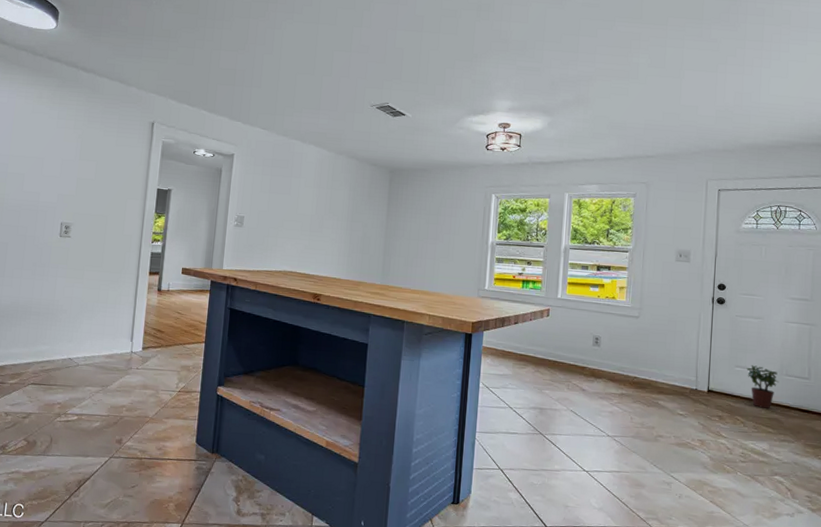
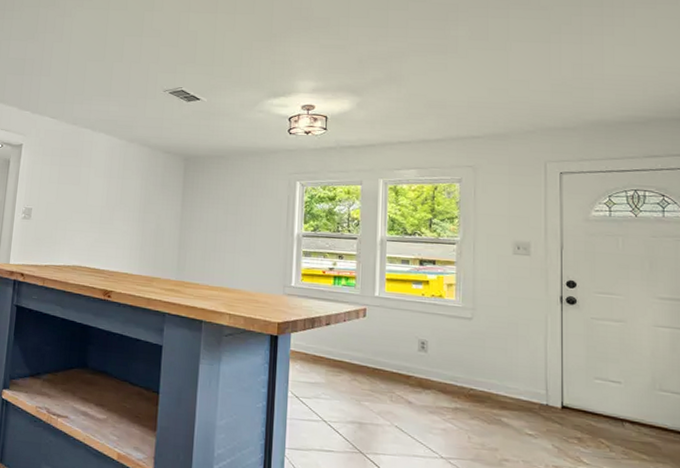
potted plant: present [746,365,779,409] -> none [608,377,652,430]

